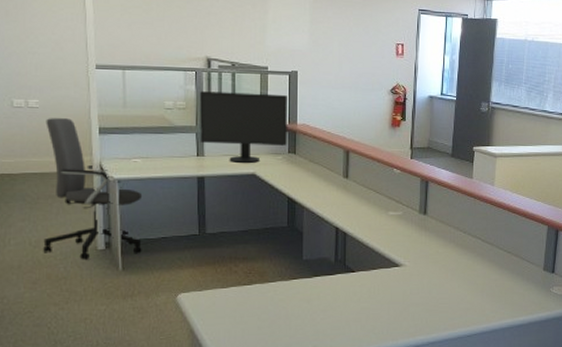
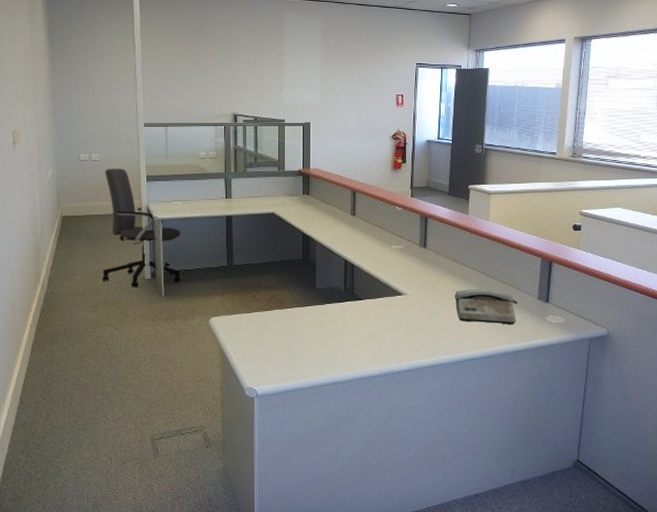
computer monitor: present [199,91,287,163] -> none [227,143,302,203]
telephone: none [455,259,523,297] -> present [454,289,518,325]

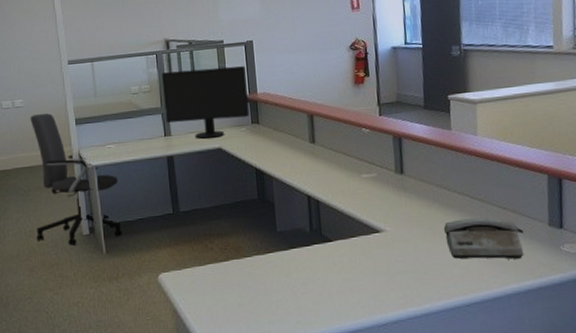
computer monitor: none [227,143,302,203] -> present [161,66,249,139]

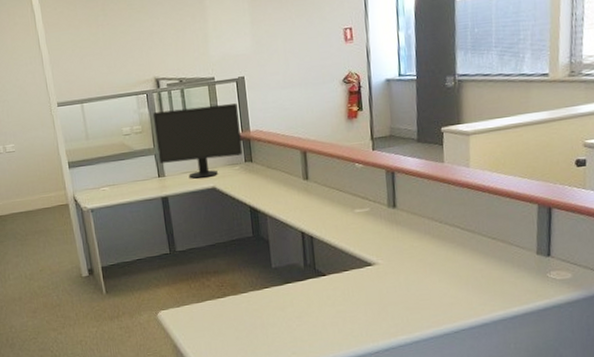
office chair: present [30,113,122,246] -> none [22,157,121,288]
telephone: present [443,217,524,259] -> none [434,248,513,289]

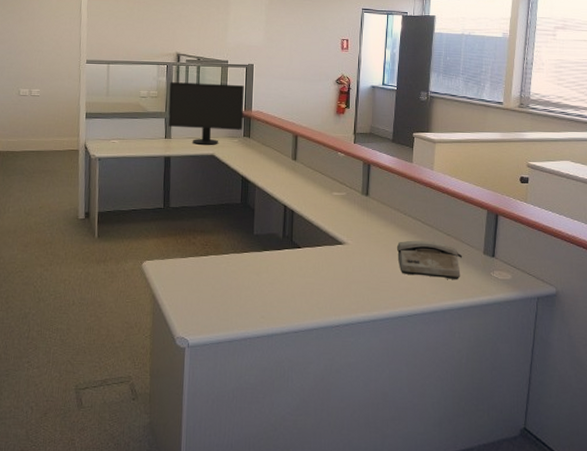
telephone: none [434,248,513,289] -> present [396,240,463,279]

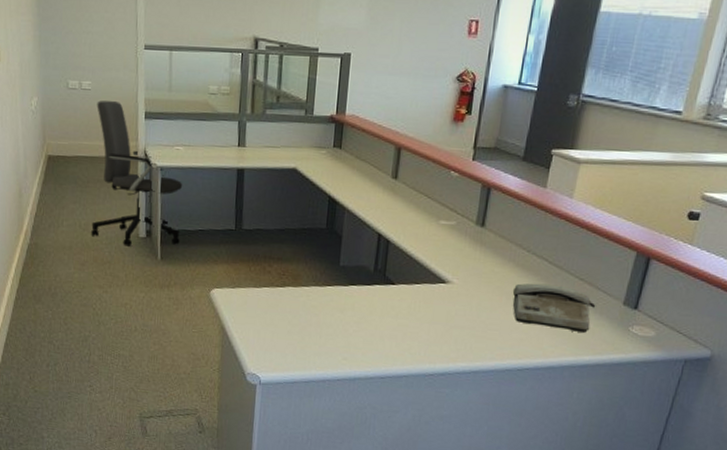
office chair: none [35,104,118,227] -> present [91,100,183,247]
computer monitor: present [168,82,244,145] -> none [242,75,337,157]

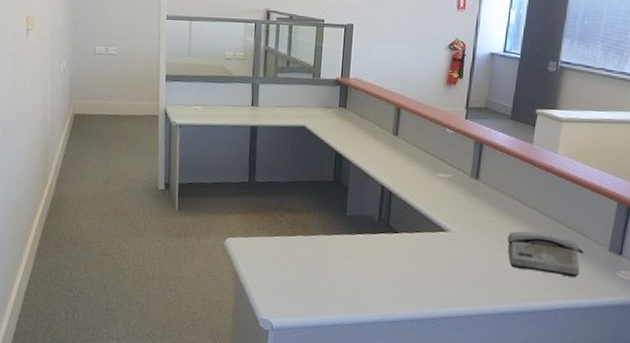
office chair: present [91,100,183,247] -> none [113,64,200,198]

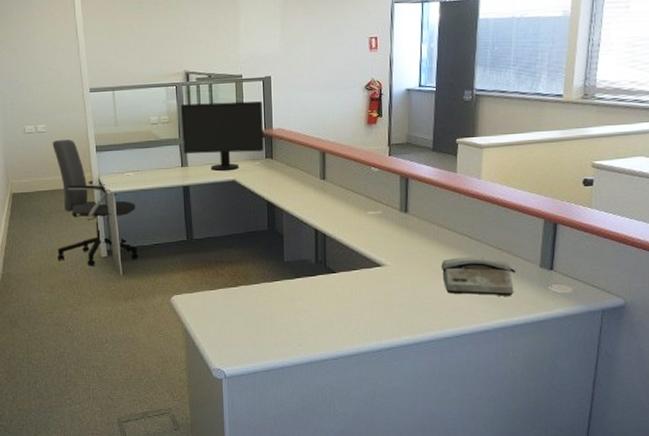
office chair: none [113,64,200,198] -> present [52,140,139,266]
computer monitor: none [255,43,342,115] -> present [180,101,264,171]

